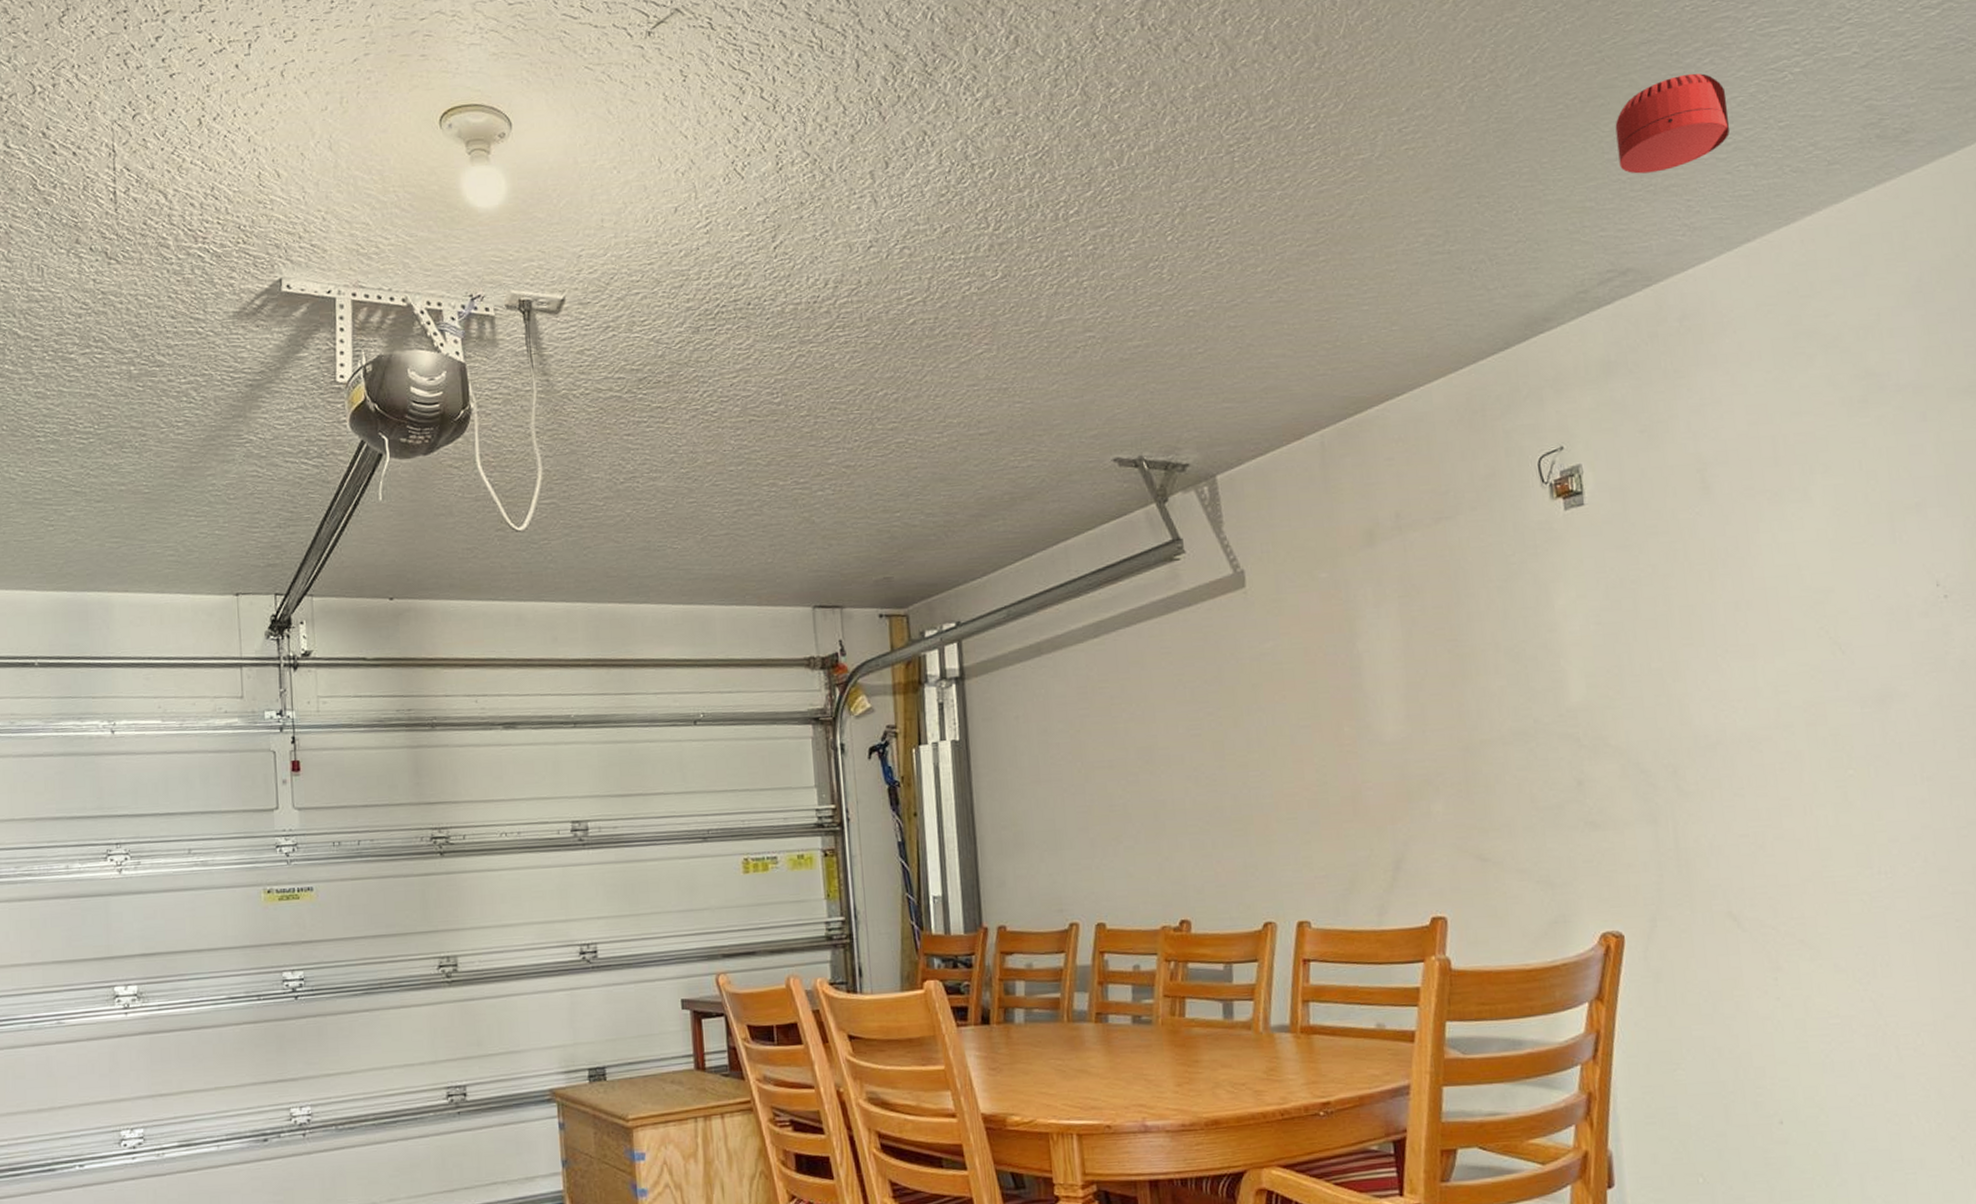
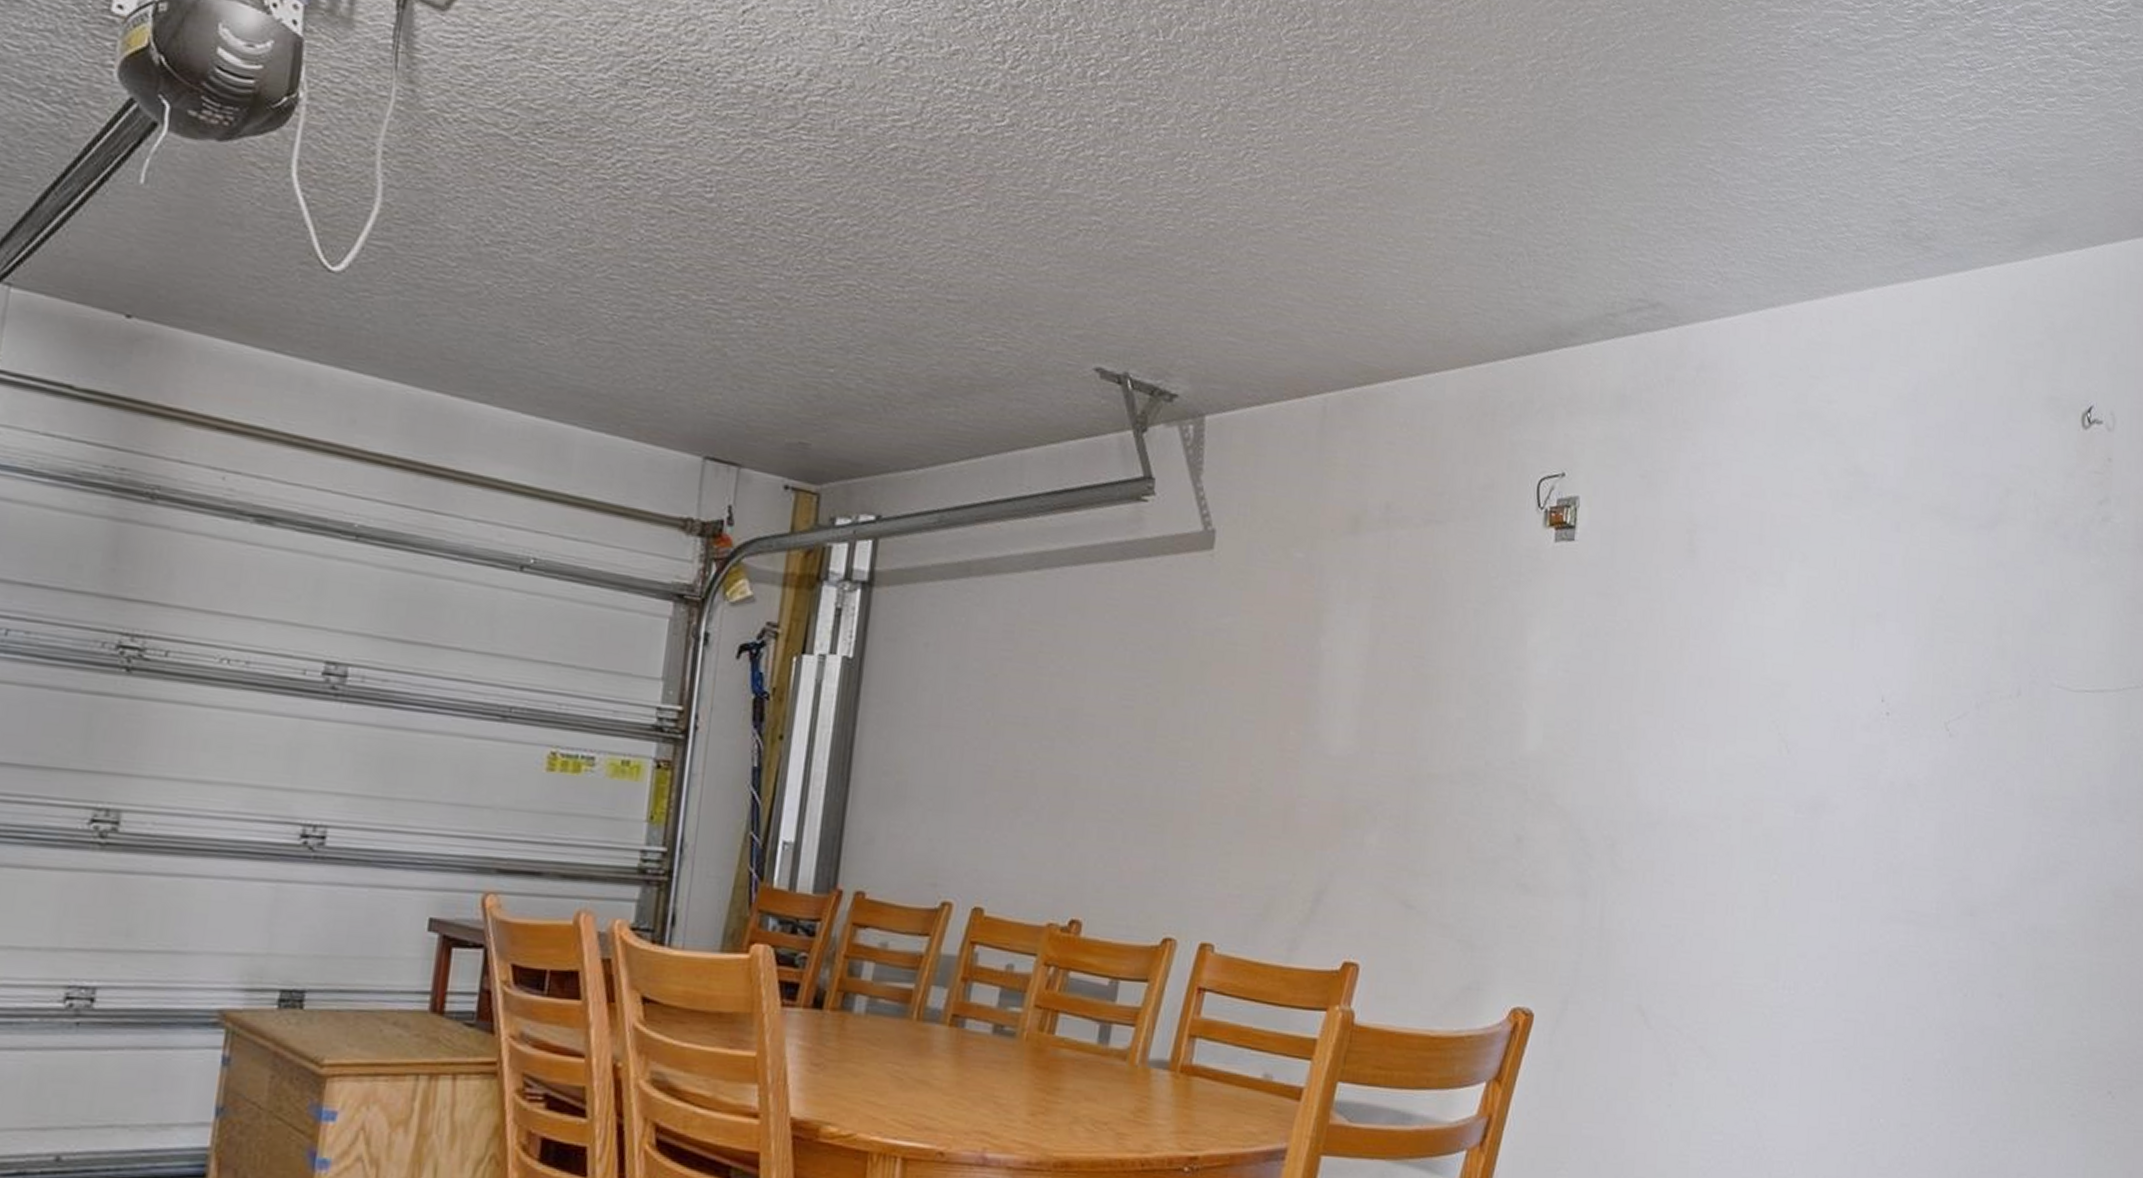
smoke detector: present [1615,73,1731,174] -> none [1669,117,1778,212]

